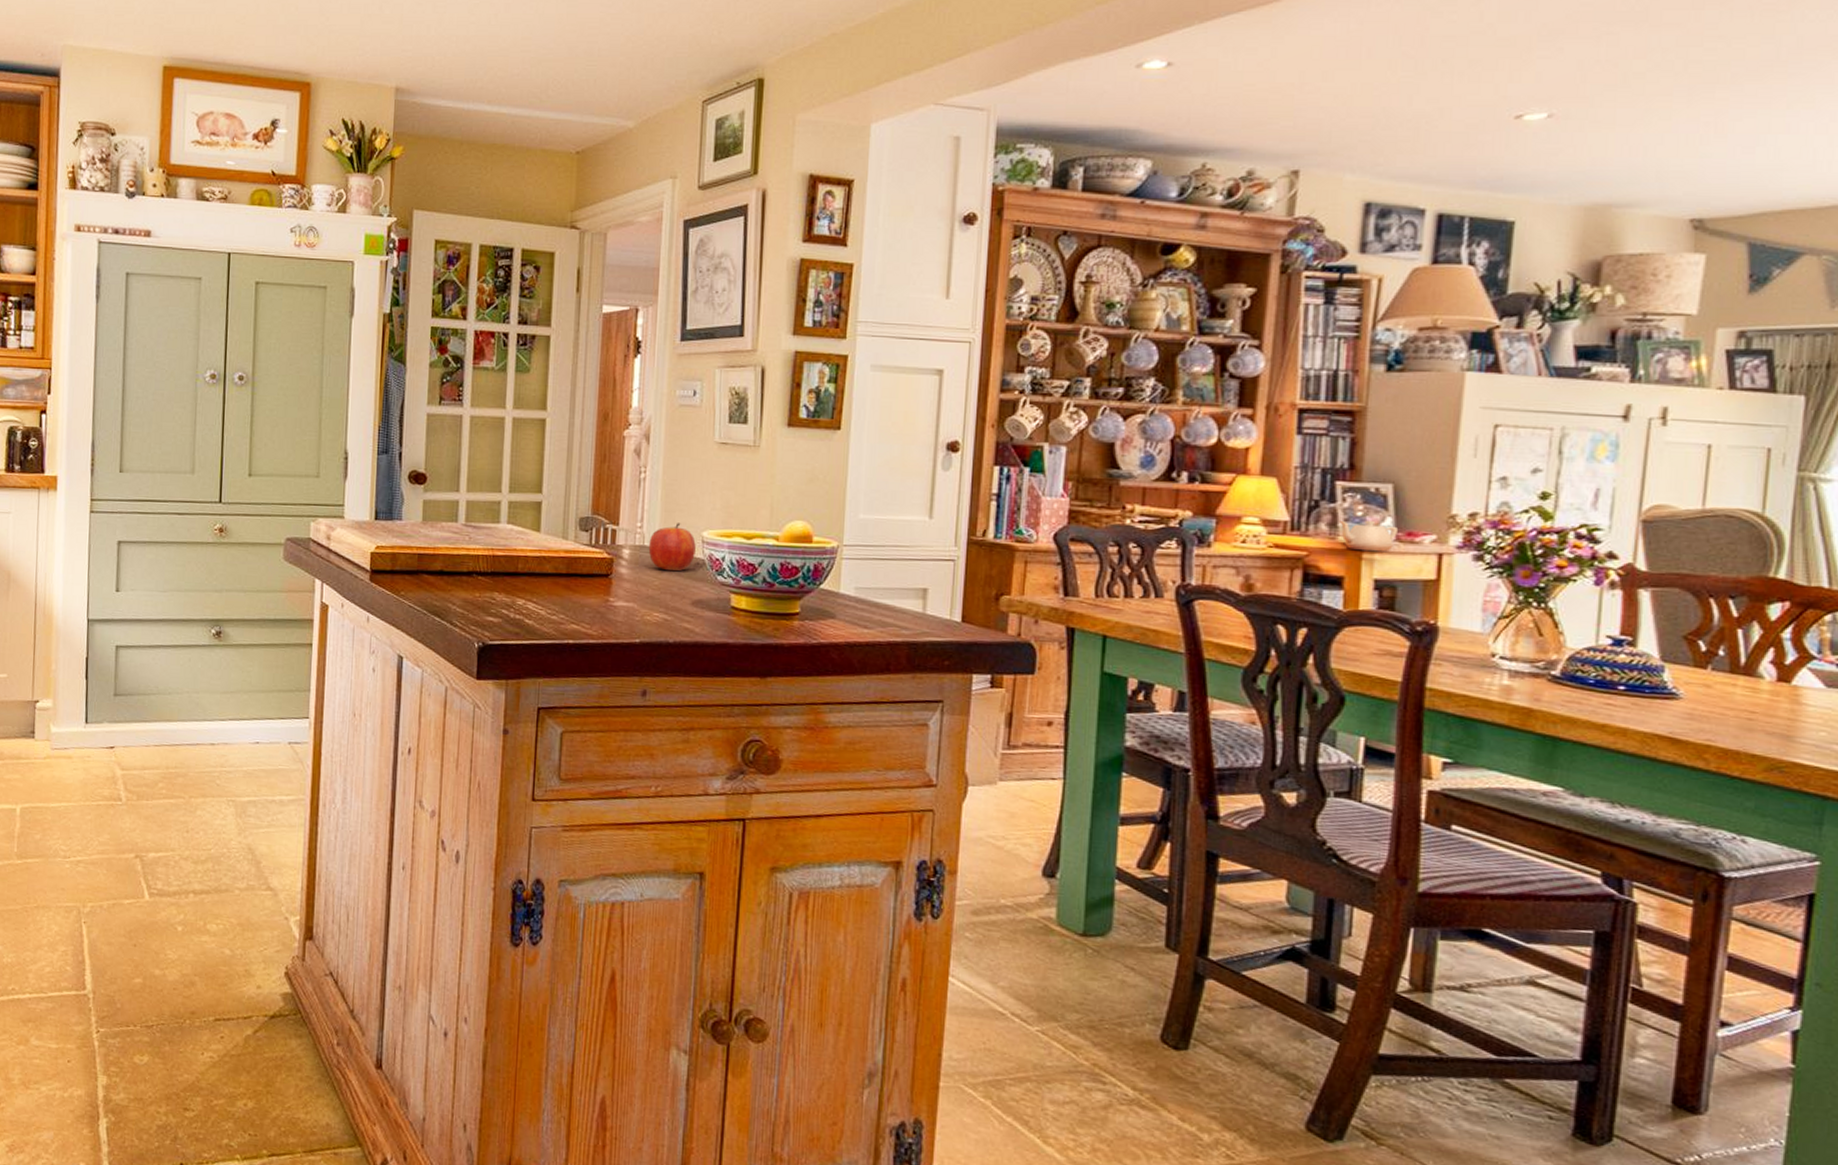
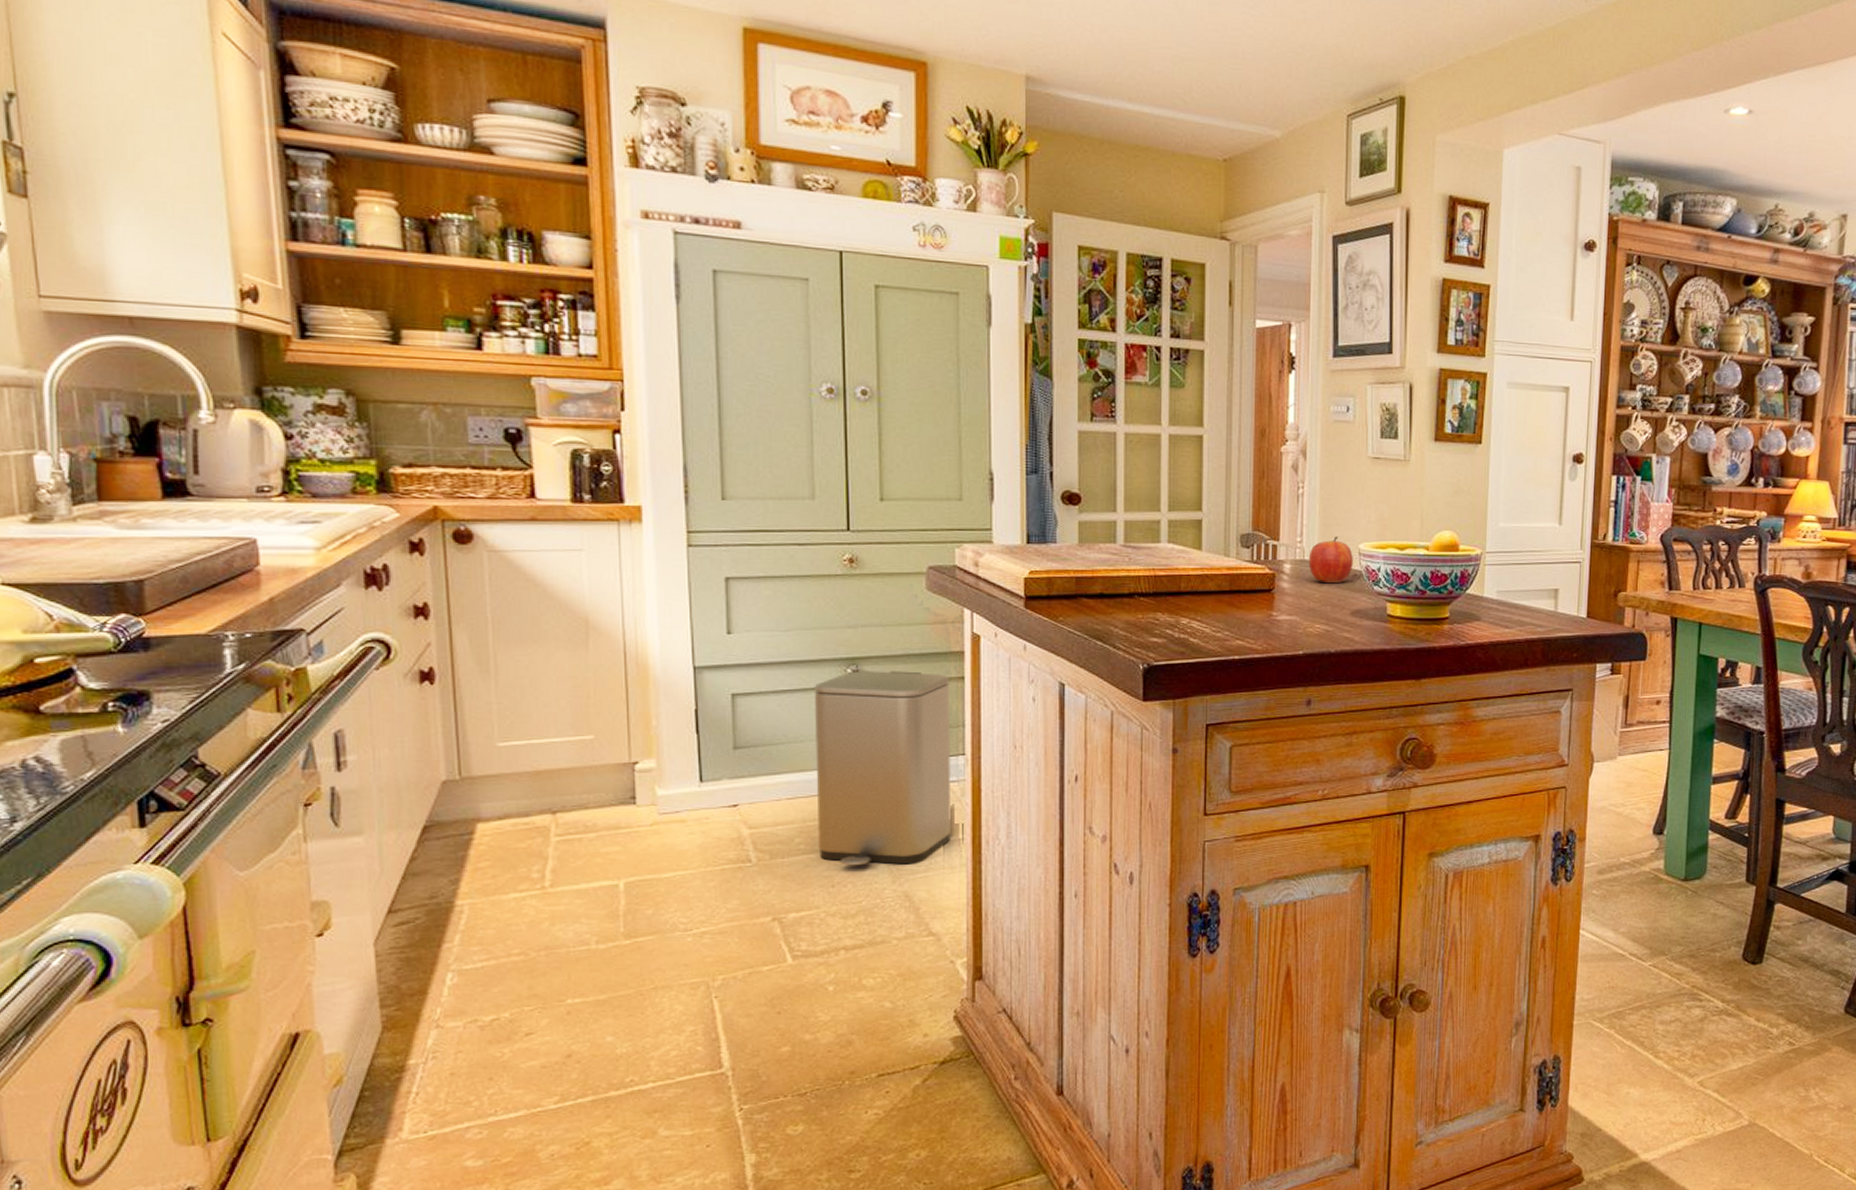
pedal bin: none [177,632,299,819] -> present [813,671,950,866]

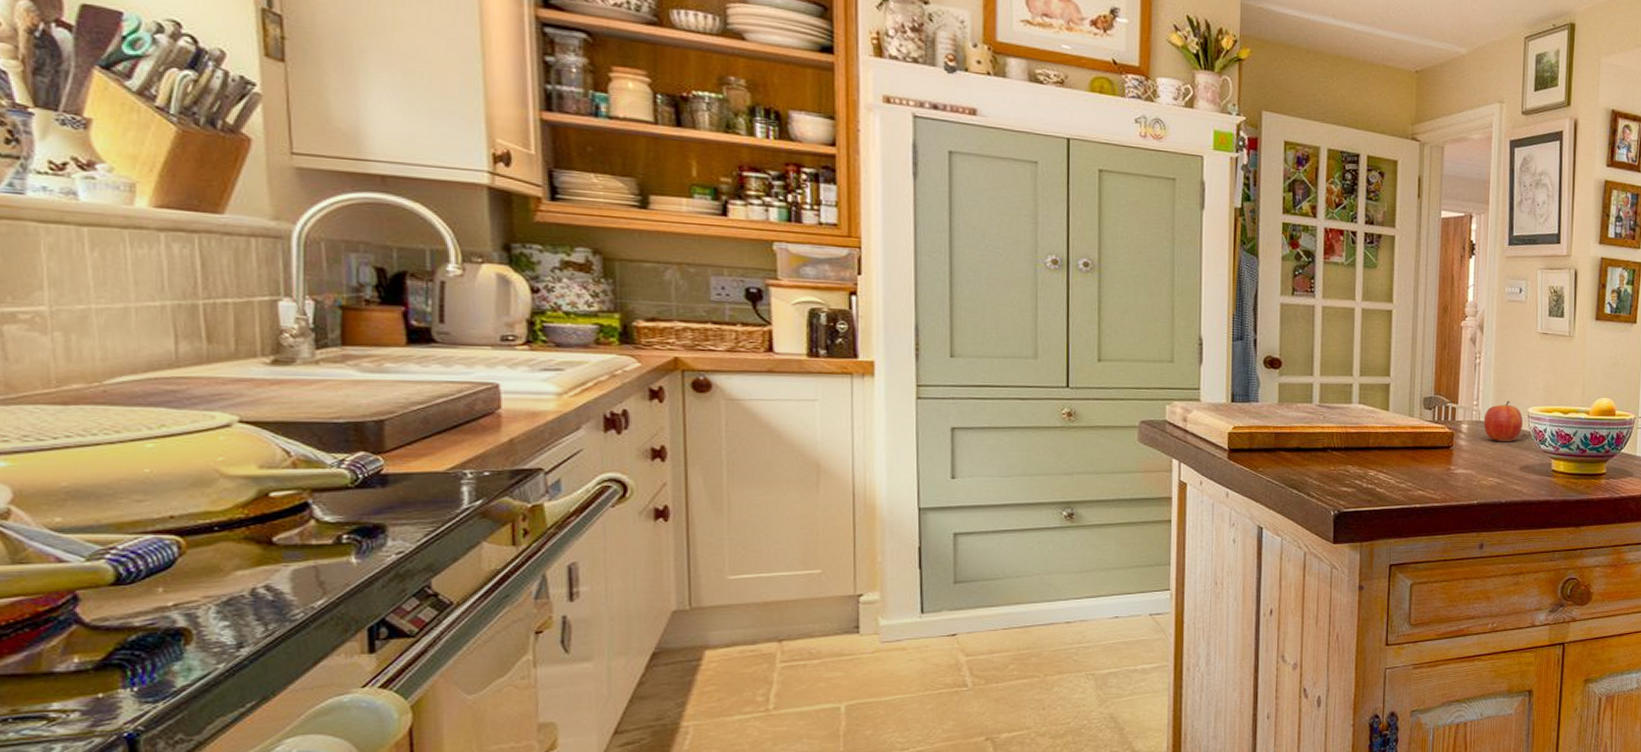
pedal bin: present [813,671,950,866] -> none [1030,514,1158,690]

